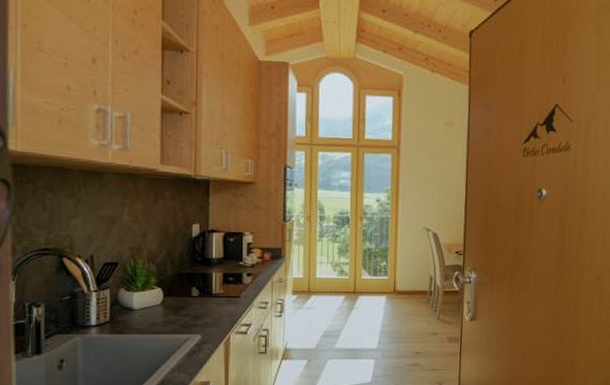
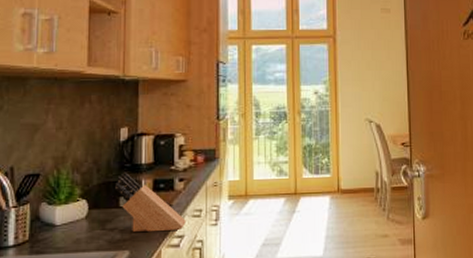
knife block: none [187,265,253,320] -> present [114,173,186,232]

